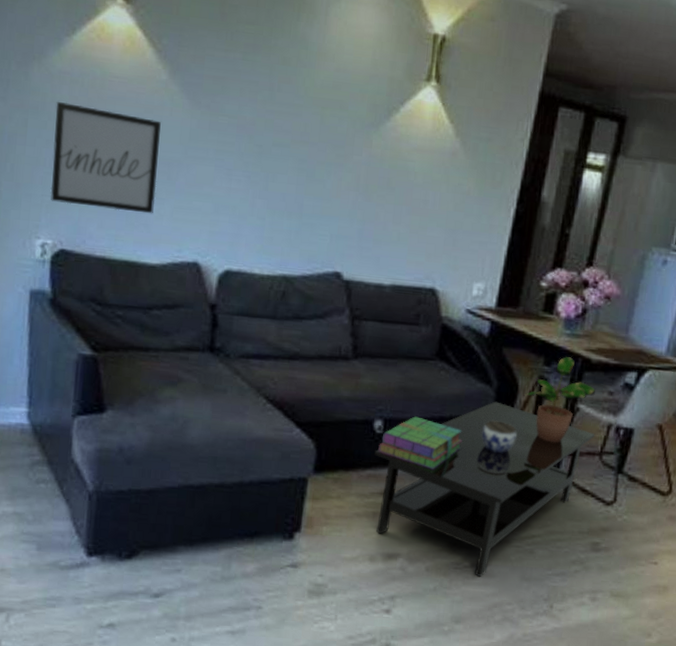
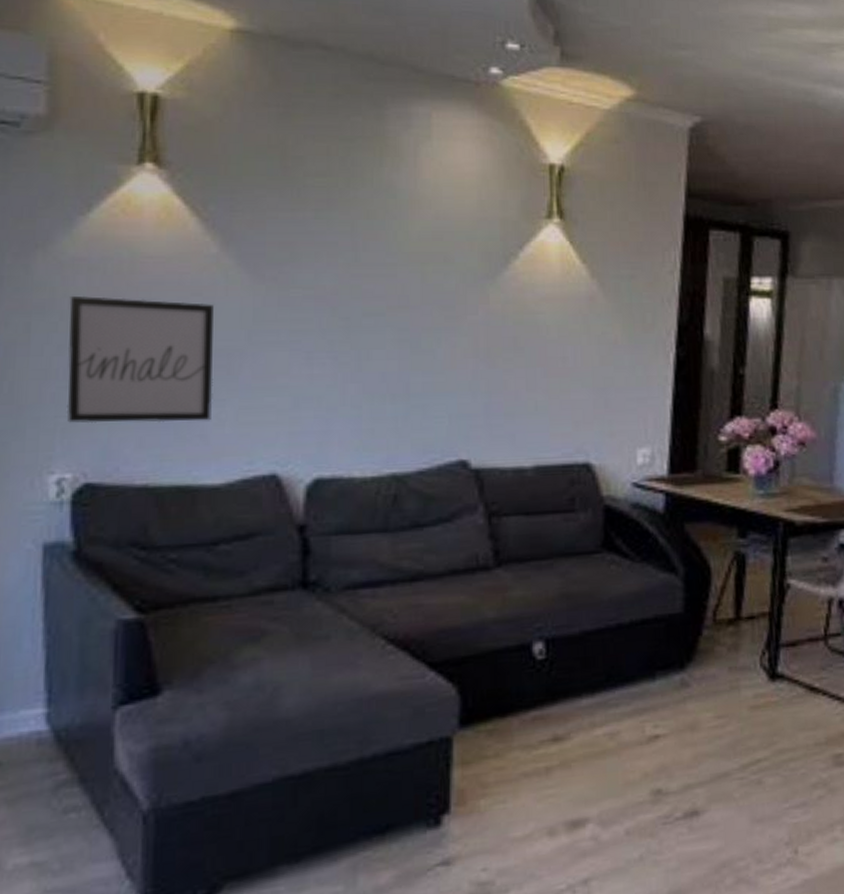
coffee table: present [374,401,595,577] -> none [538,593,815,829]
stack of books: present [378,416,463,469] -> none [542,629,651,695]
jar: present [482,421,517,453] -> none [675,617,718,659]
potted plant: present [523,355,596,443] -> none [718,521,806,633]

